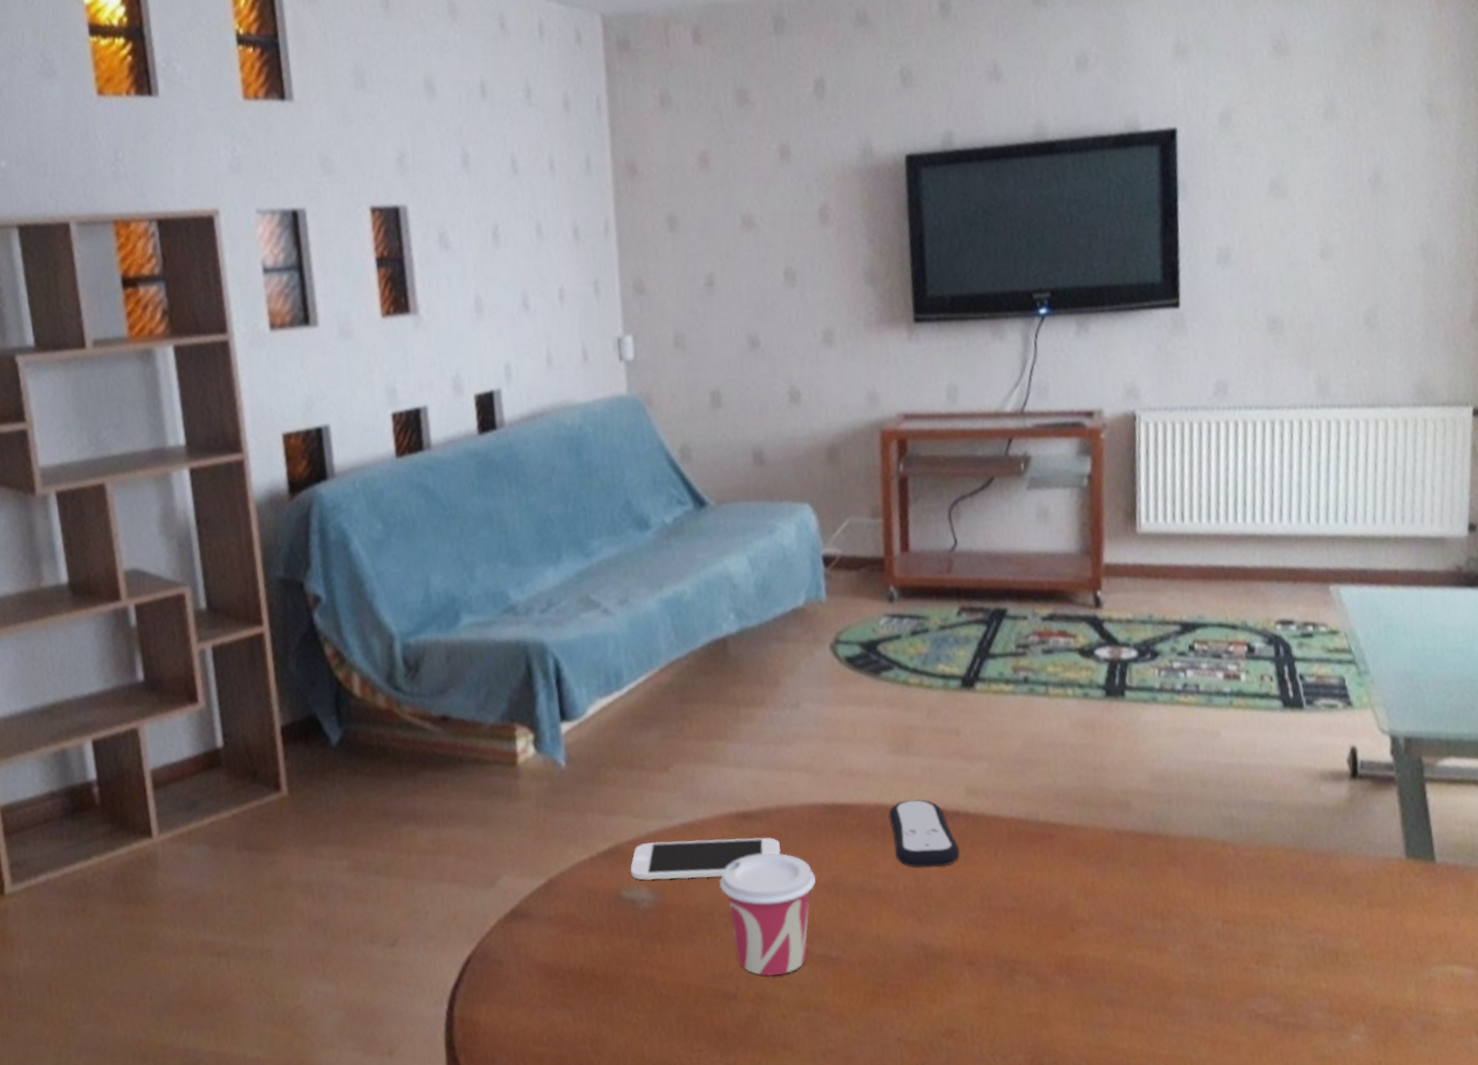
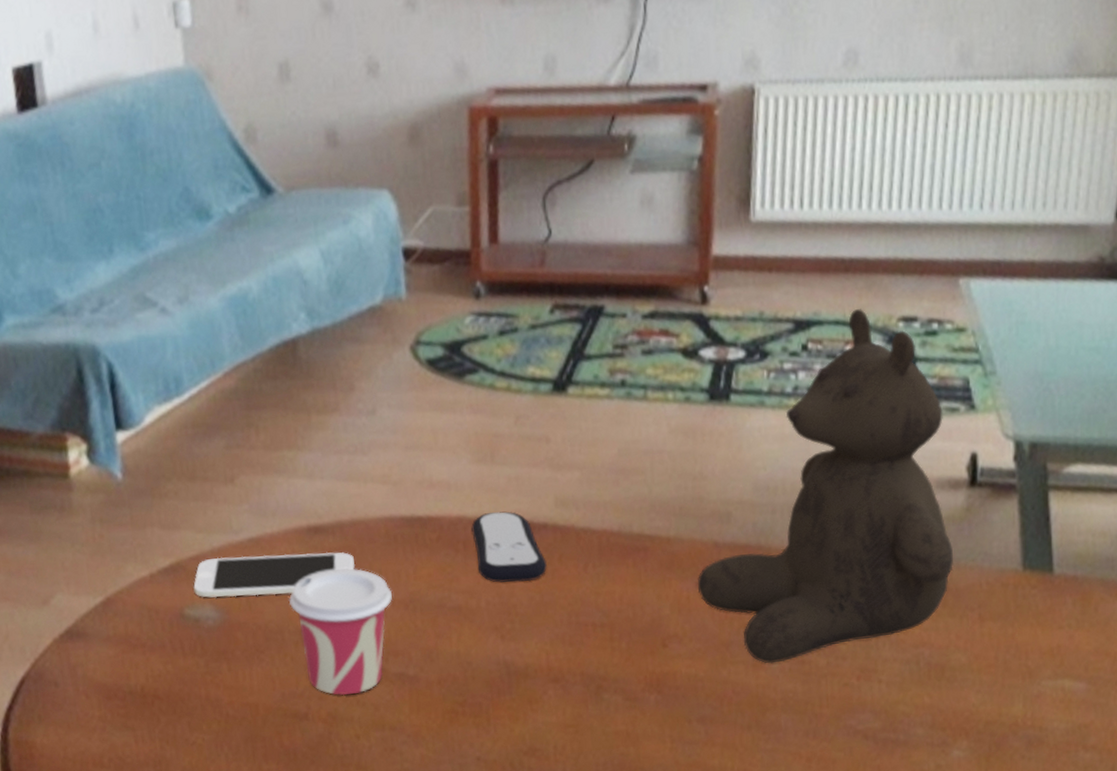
teddy bear: none [1101,613,1341,948] -> present [697,309,954,664]

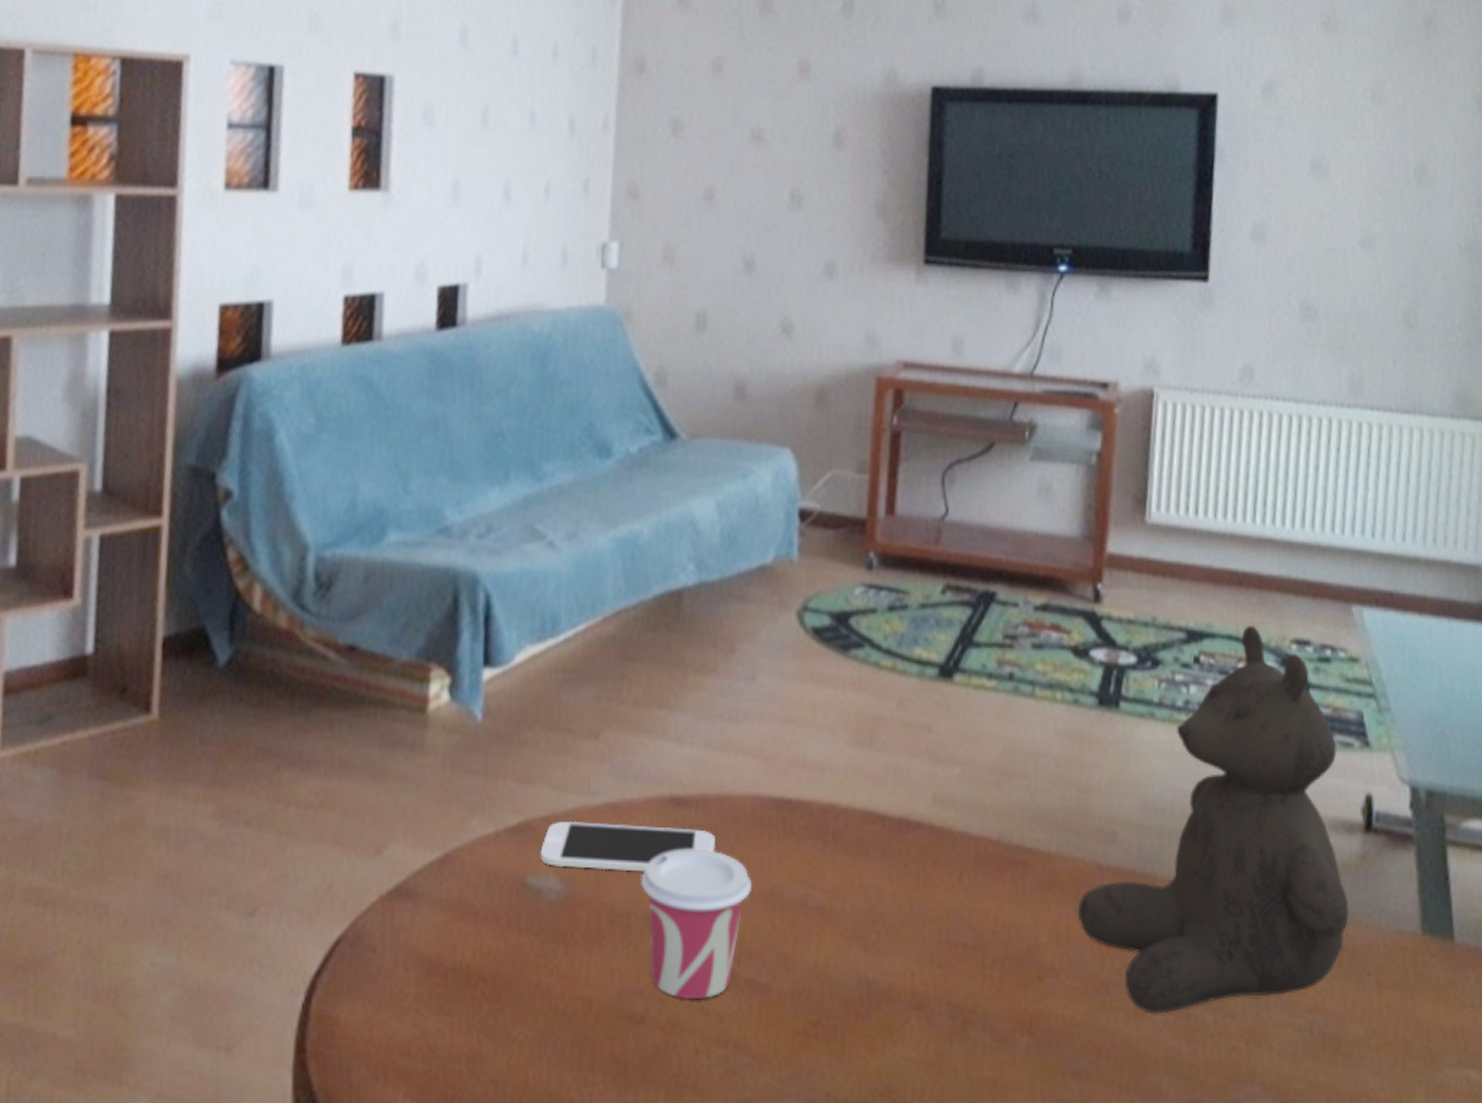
remote control: present [471,511,547,583] -> none [843,803,919,887]

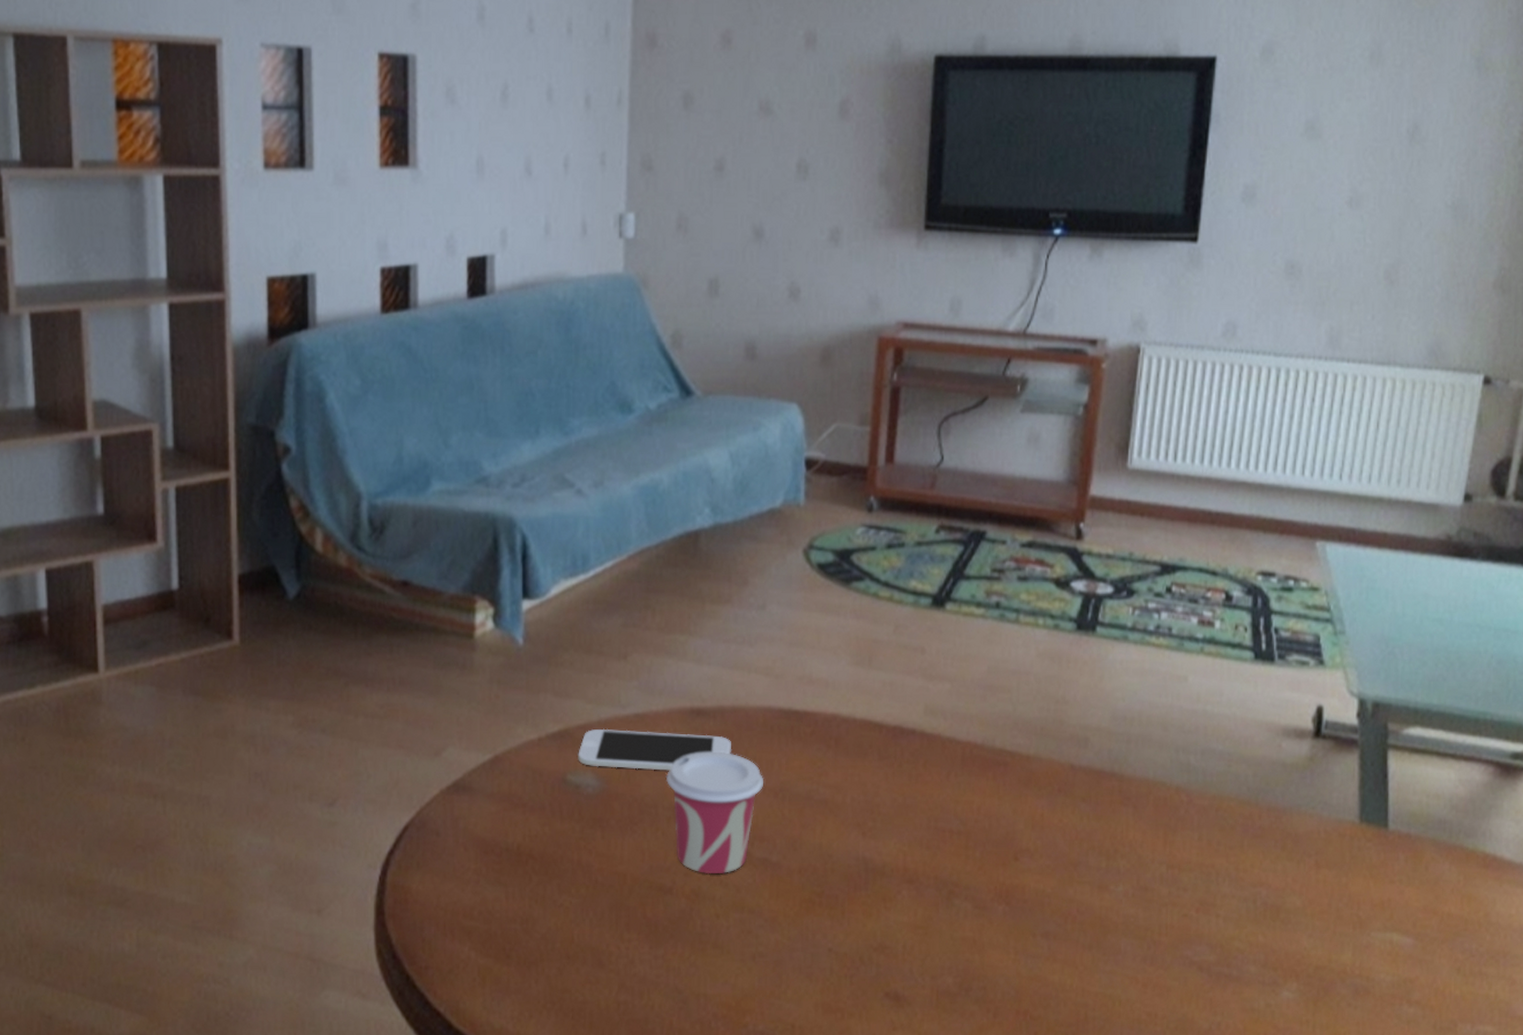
teddy bear: present [1077,626,1350,1014] -> none [1051,560,1295,887]

